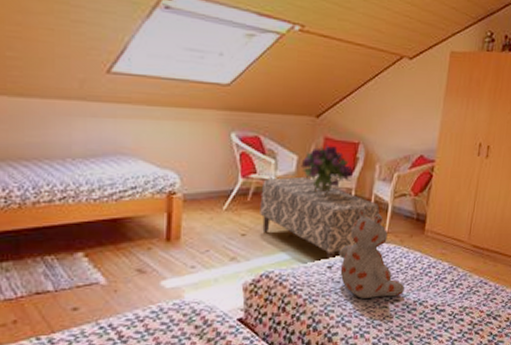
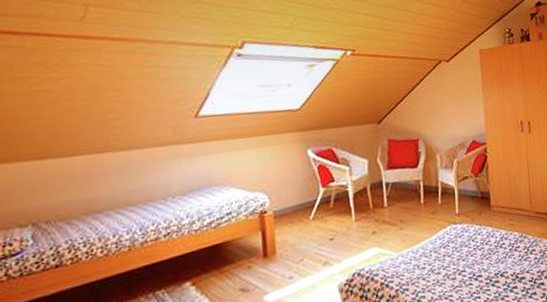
bench: present [260,176,380,269] -> none [341,176,448,258]
bouquet: present [301,144,354,195] -> none [371,145,419,190]
stuffed bear: present [338,207,404,298] -> none [419,194,484,280]

